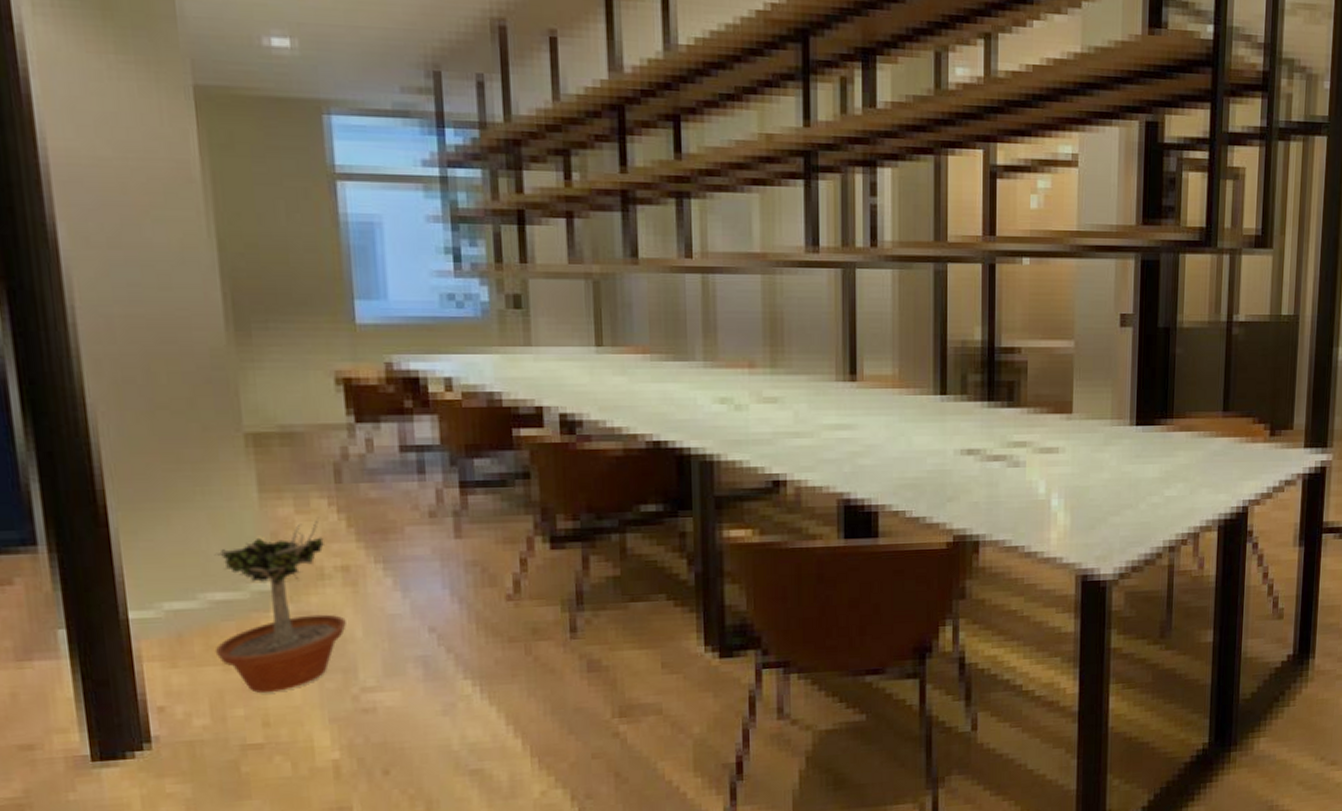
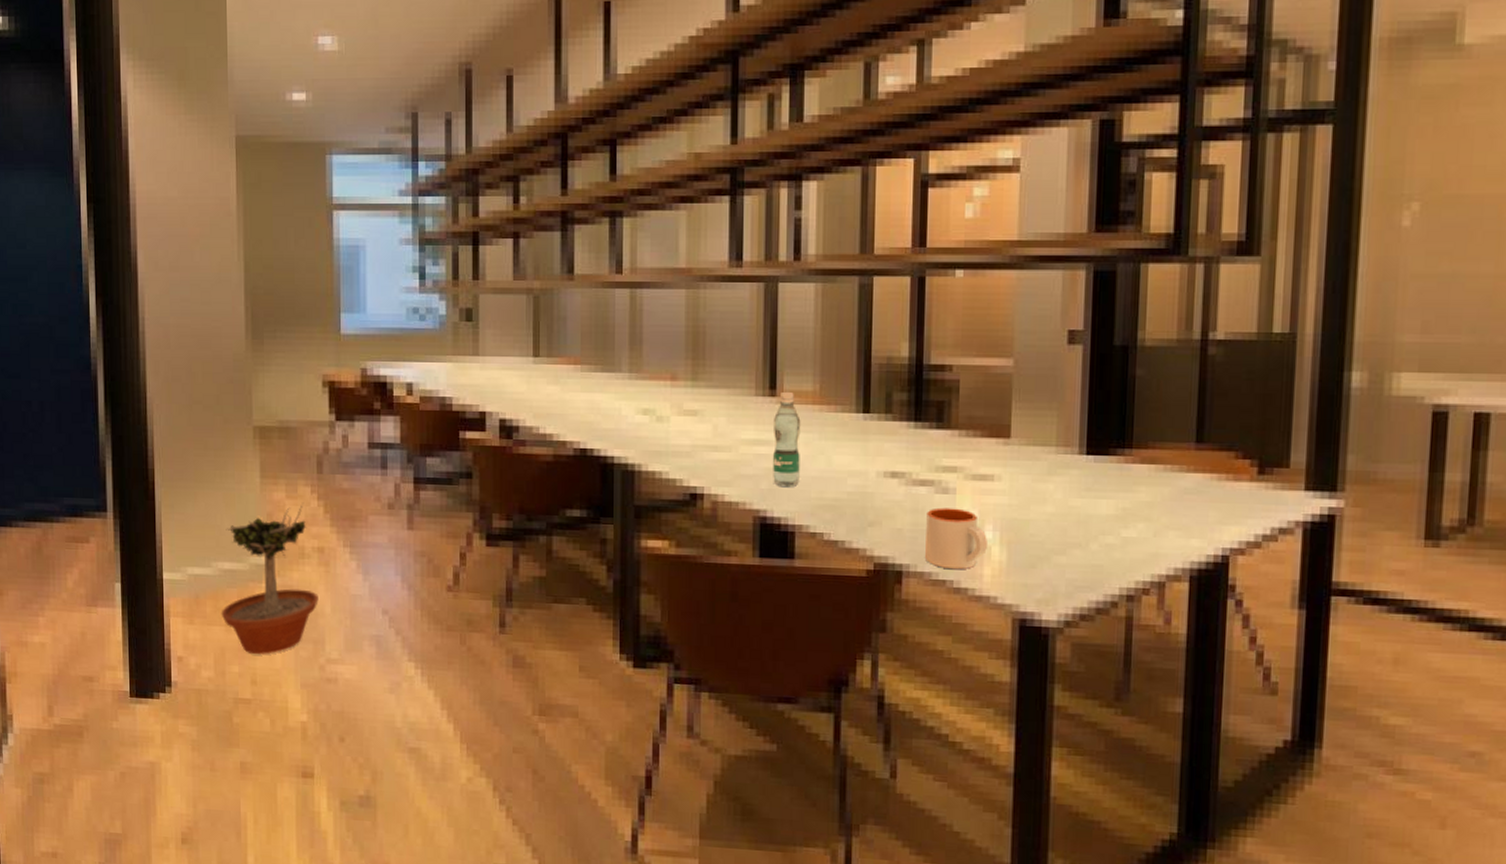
bottle: none [854,376,881,470] -> present [772,391,801,488]
mug: none [1000,480,1054,536] -> present [925,507,987,570]

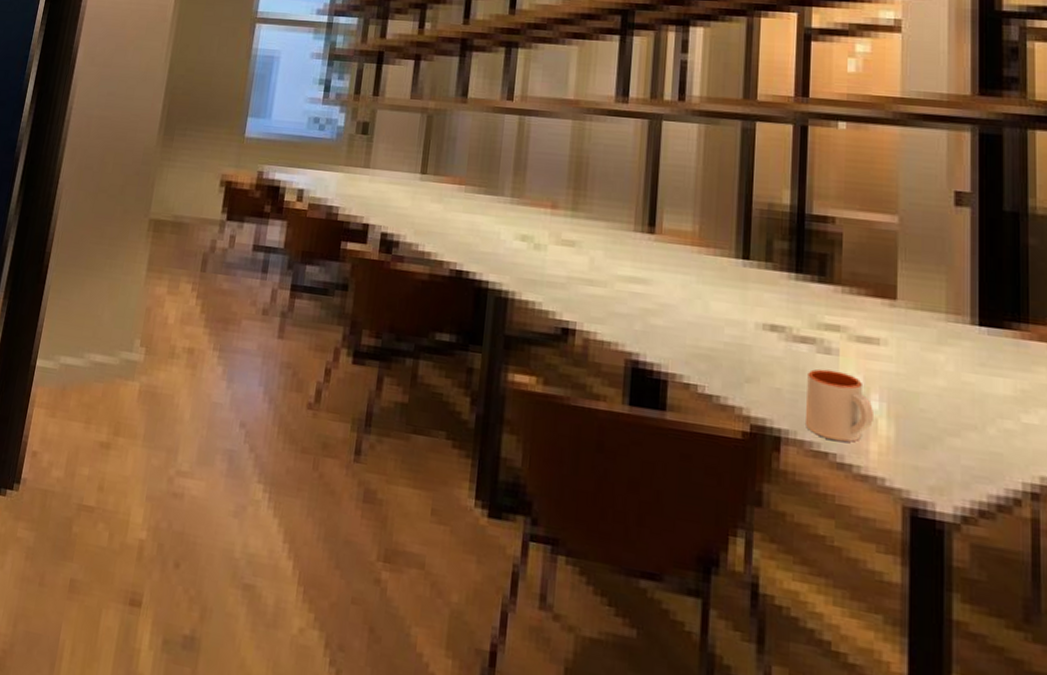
potted tree: present [221,502,319,654] -> none [83,299,183,459]
bottle: present [772,391,801,488] -> none [647,229,679,332]

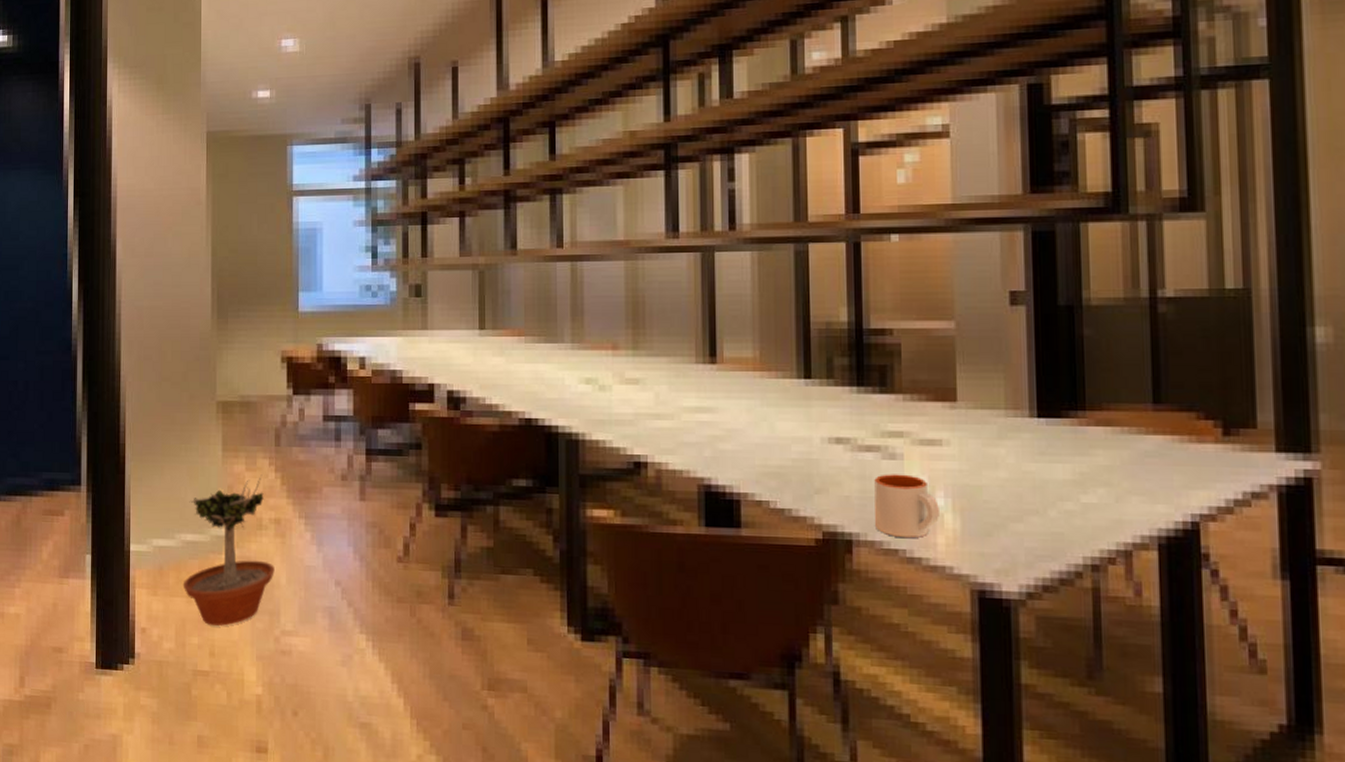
potted tree: none [83,299,183,459] -> present [183,474,275,626]

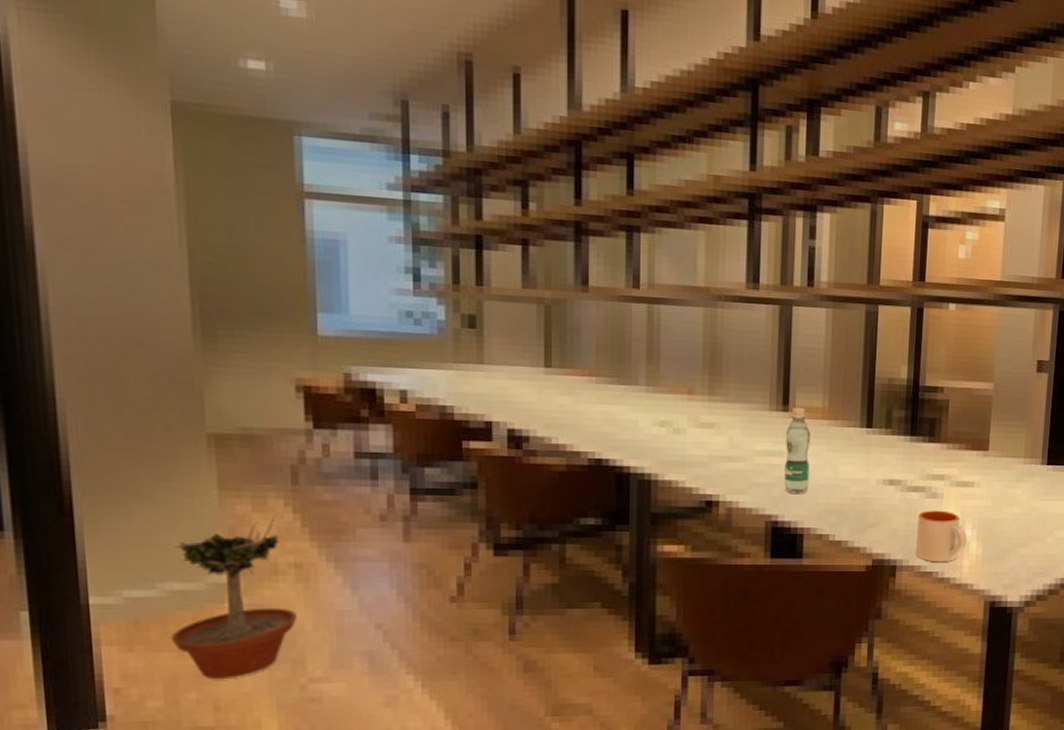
bottle: none [714,358,743,455] -> present [784,407,811,495]

